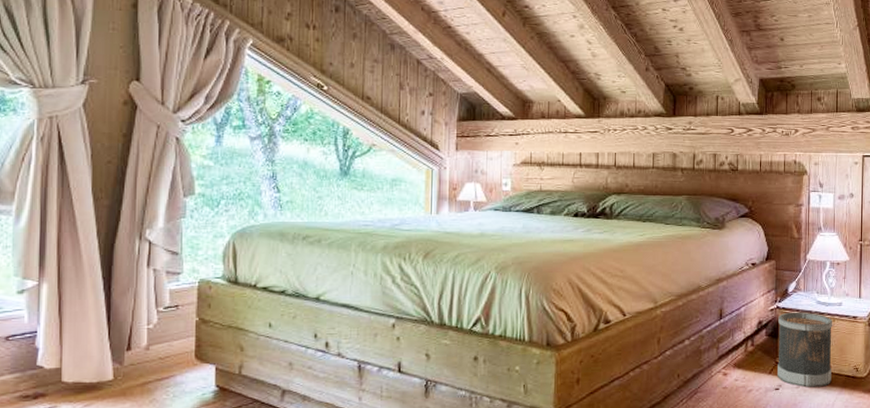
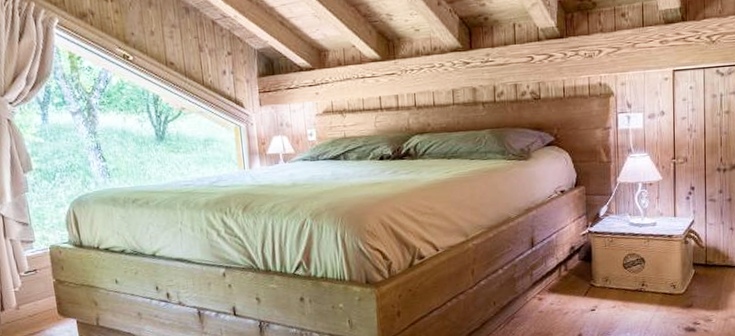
wastebasket: present [777,312,832,388] -> none [591,234,648,307]

